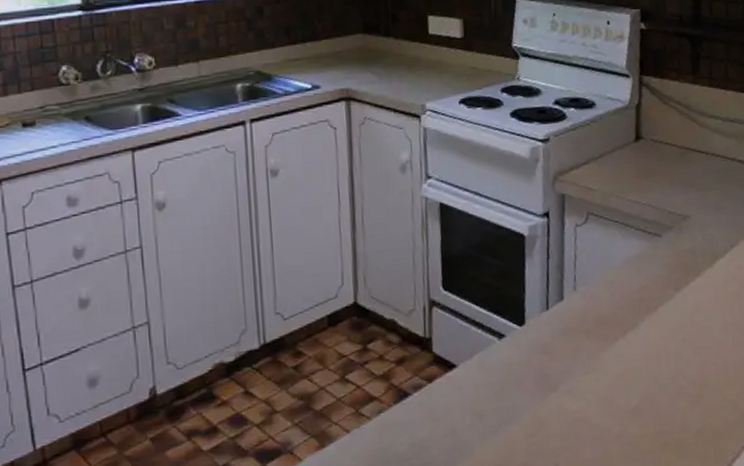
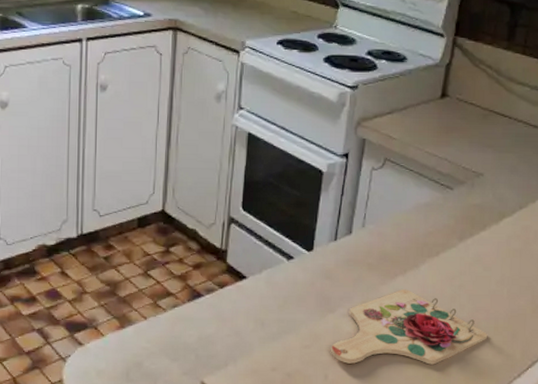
cutting board: none [558,352,720,447] -> present [331,289,488,365]

